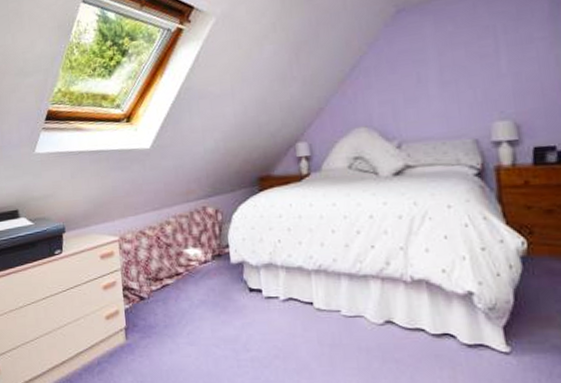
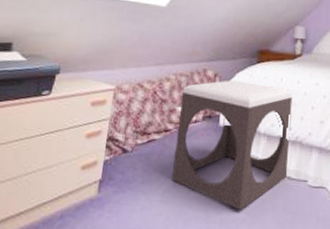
footstool: none [185,213,316,346] -> present [172,80,293,210]

